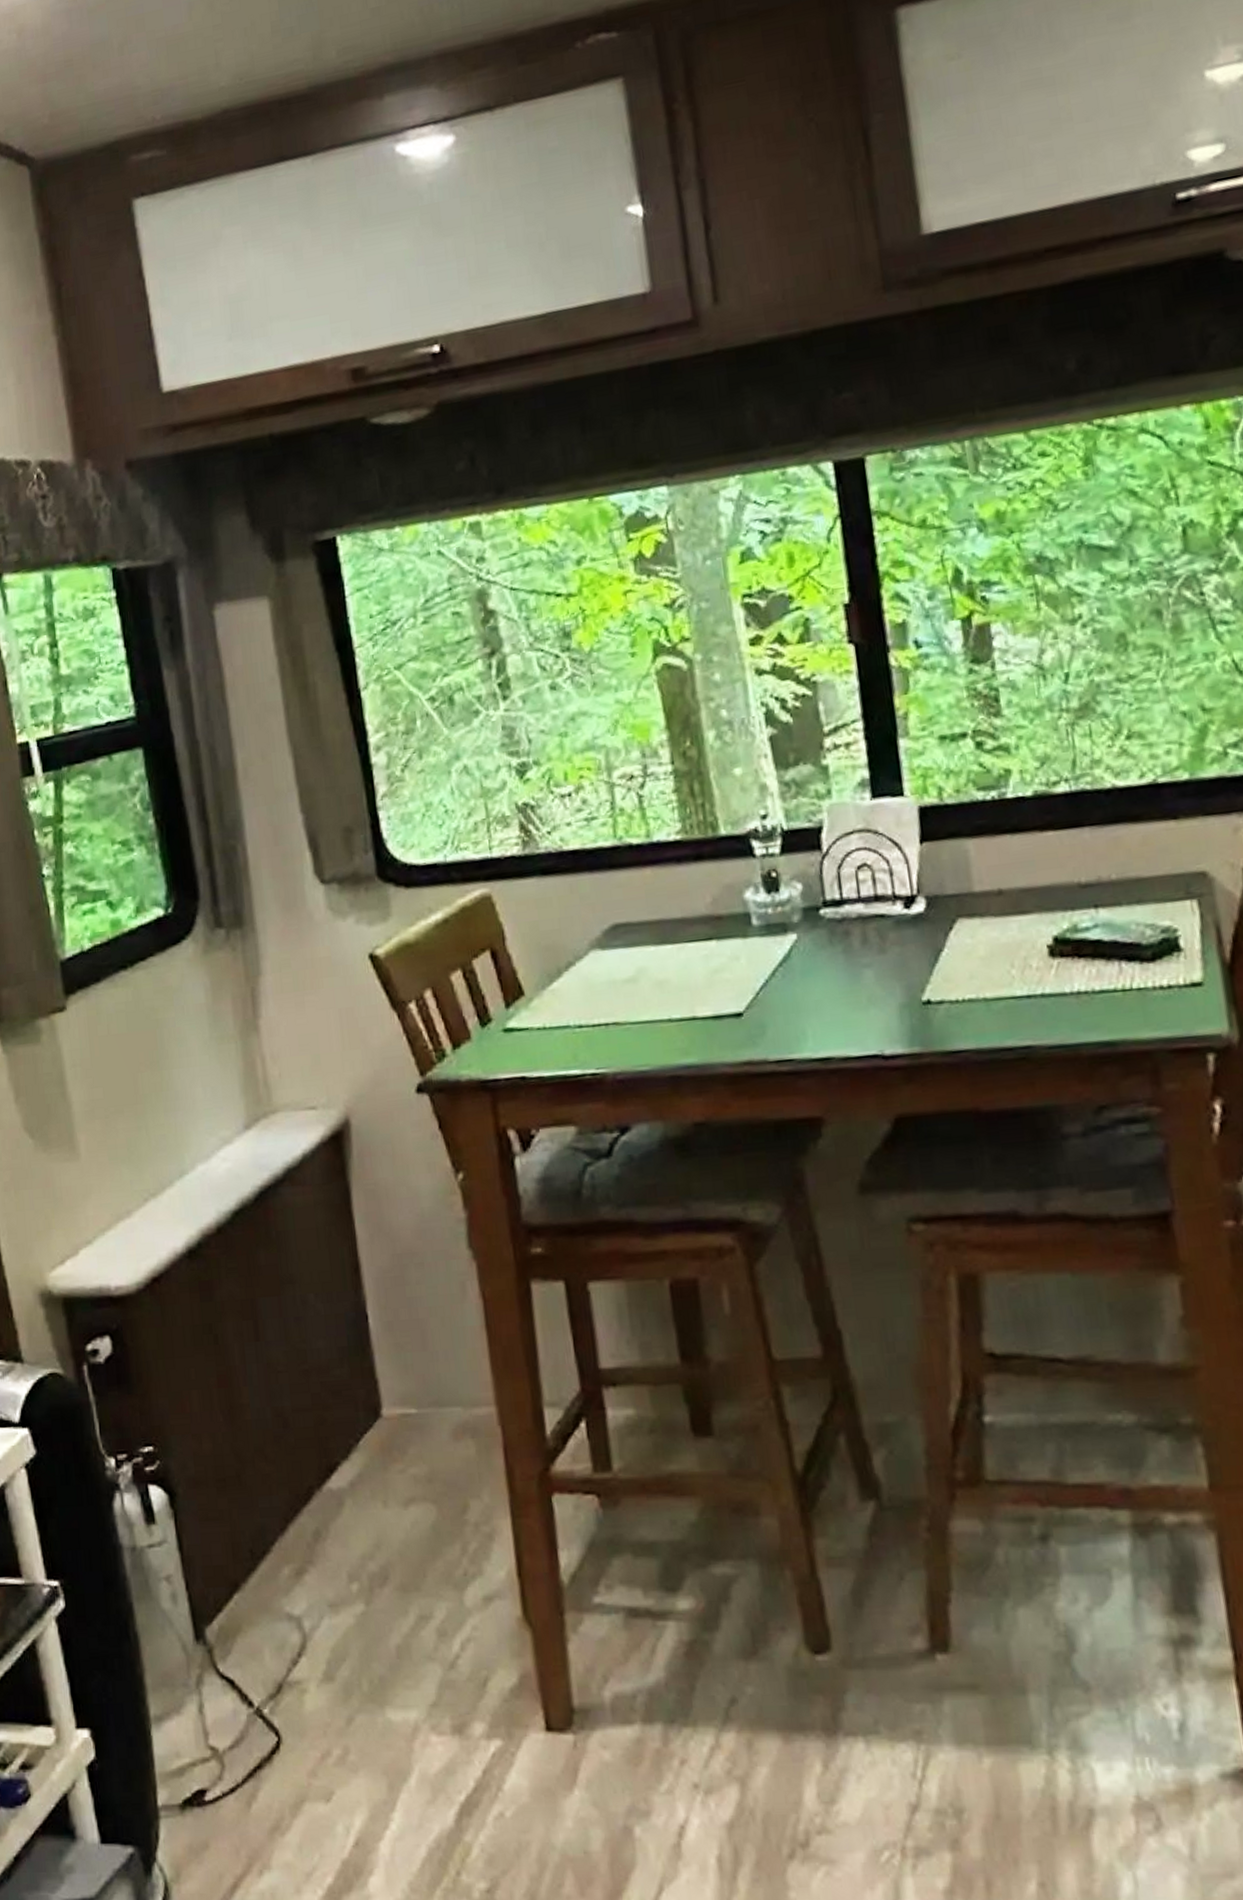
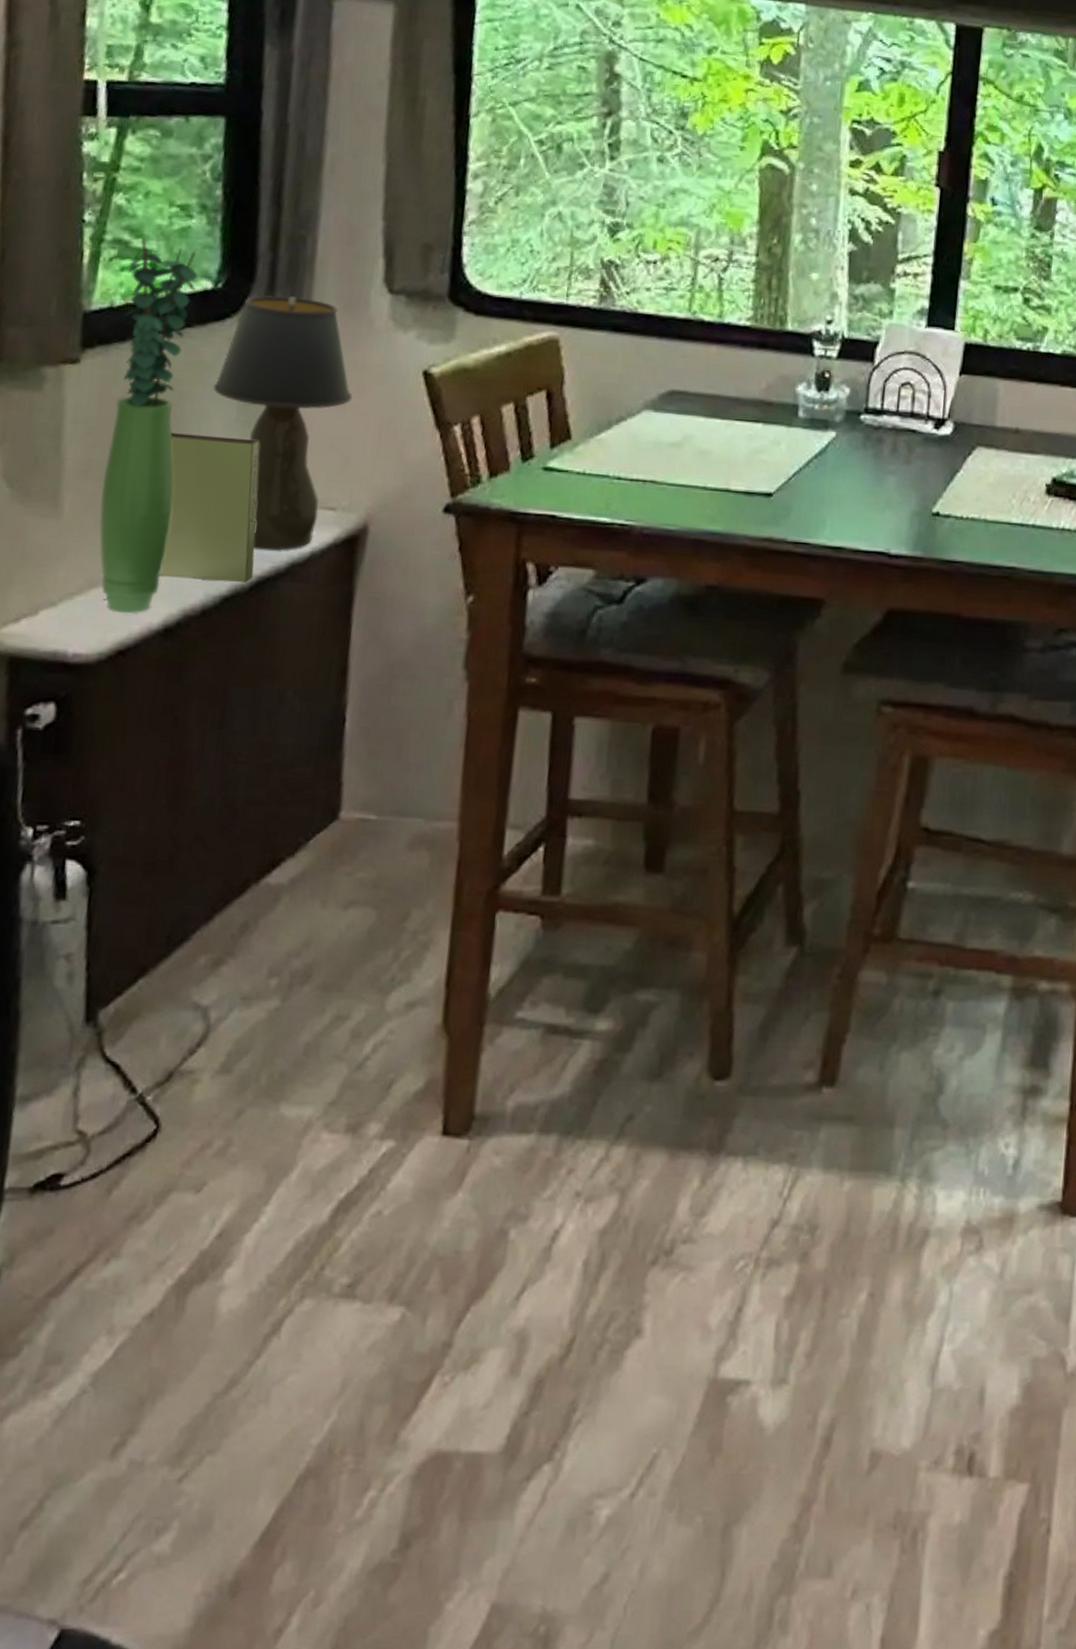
vase: none [89,879,176,1242] -> present [99,237,198,614]
book: none [155,1053,256,1201] -> present [159,433,260,582]
table lamp: none [183,905,309,1159] -> present [213,295,353,550]

